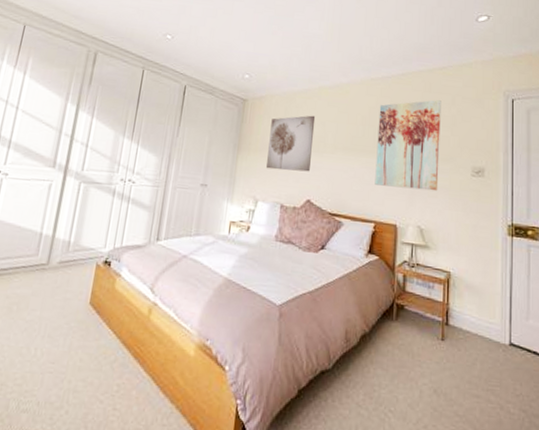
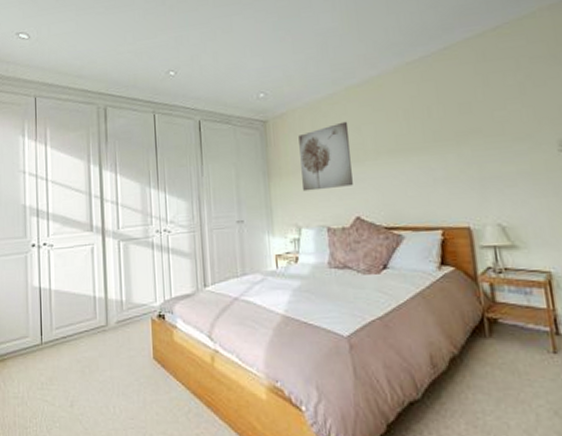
wall art: present [375,100,441,192] -> none [422,68,517,186]

